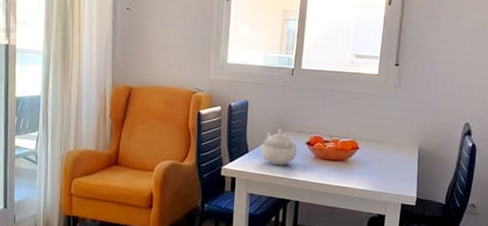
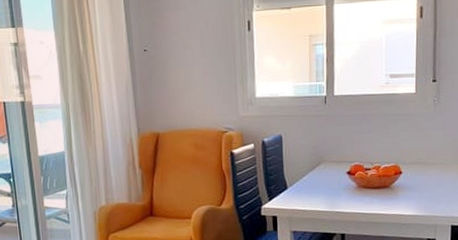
teapot: present [261,129,297,166] -> none [300,161,338,200]

